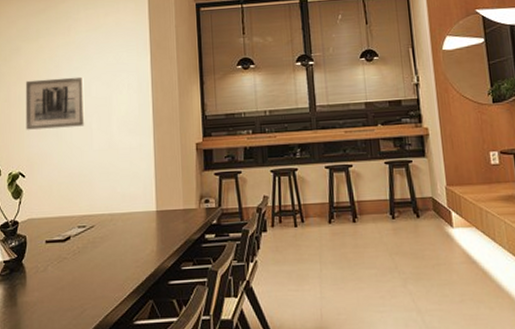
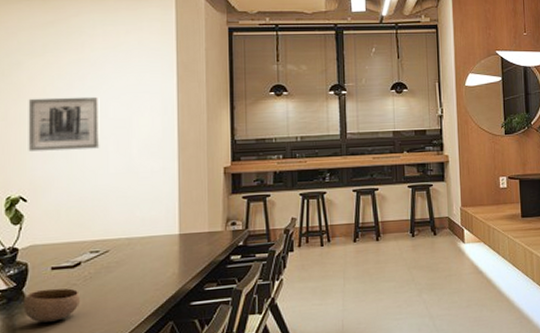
bowl: none [23,261,70,294] -> present [23,288,80,323]

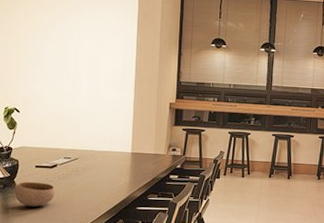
wall art: present [28,96,100,151] -> none [22,30,77,77]

